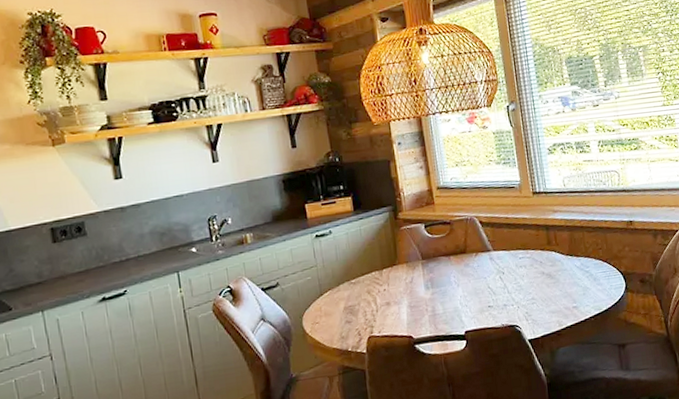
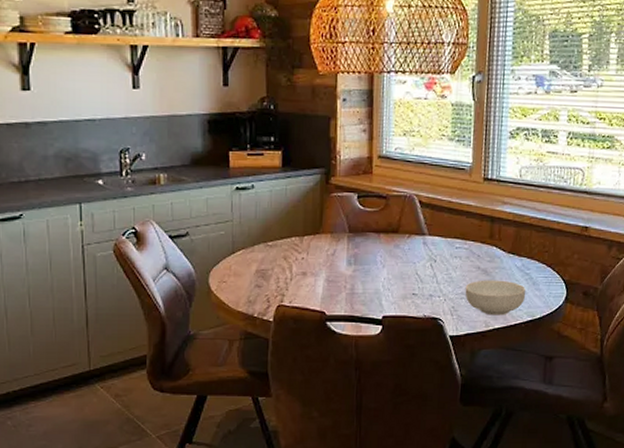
cereal bowl: none [534,280,590,315] -> present [465,280,526,316]

